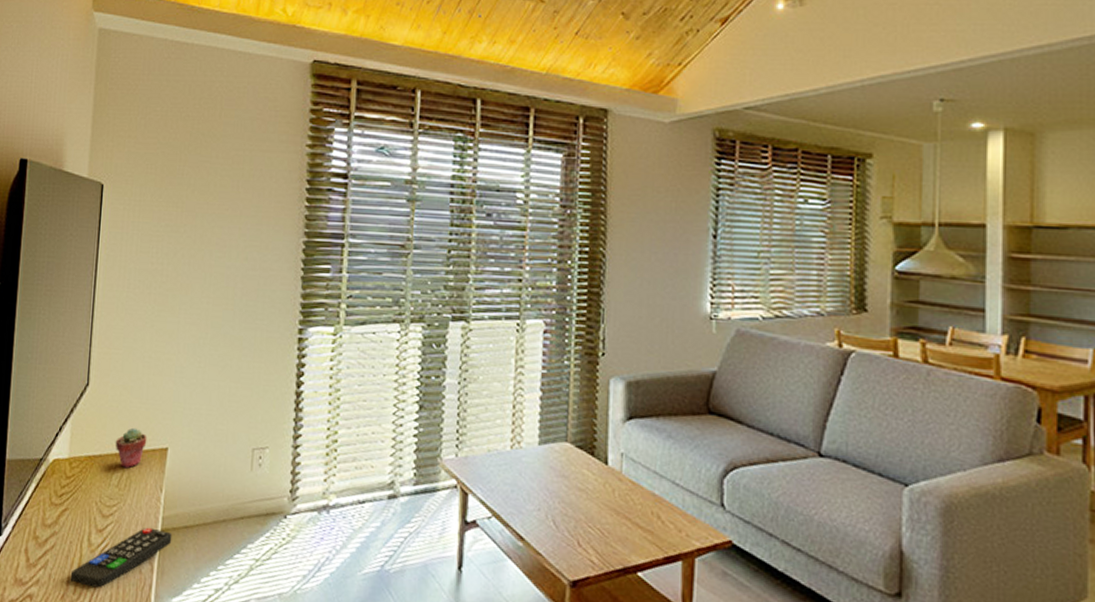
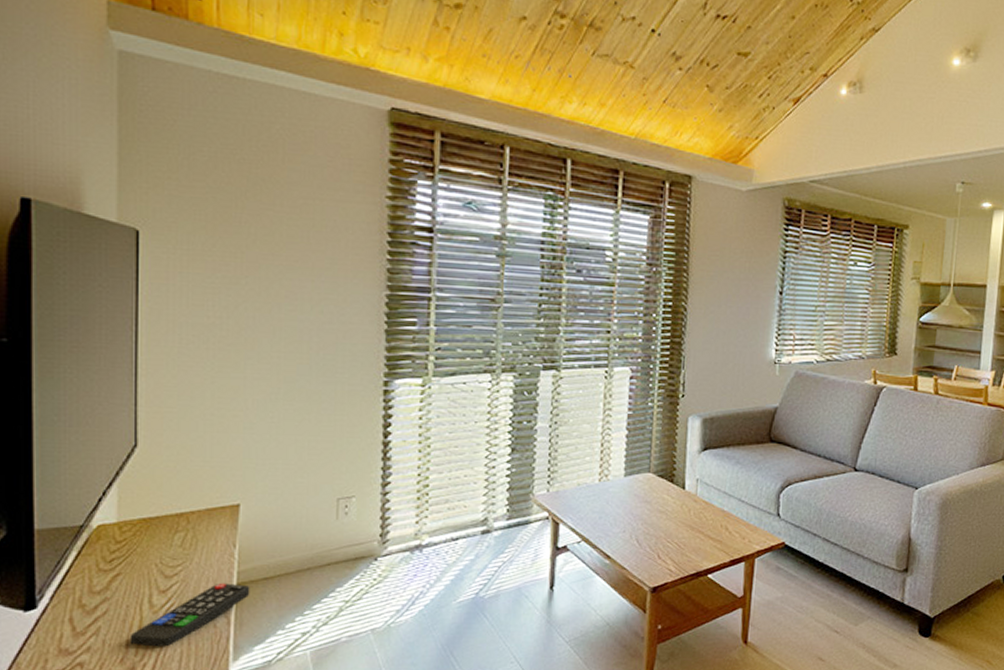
potted succulent: present [115,427,147,469] -> none [175,486,214,528]

